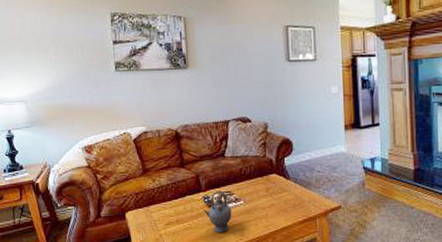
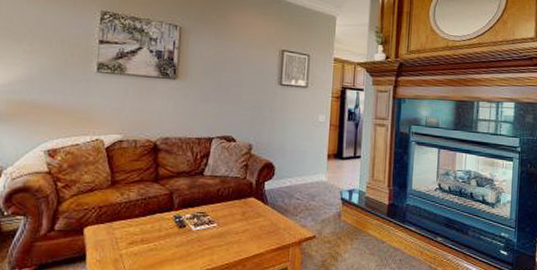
teapot: present [203,190,232,233] -> none [172,210,203,256]

